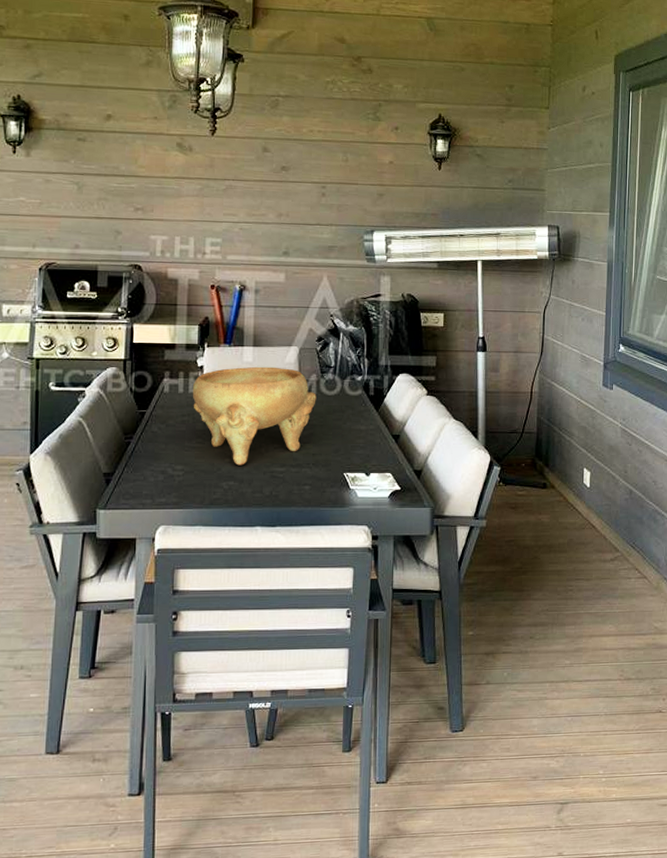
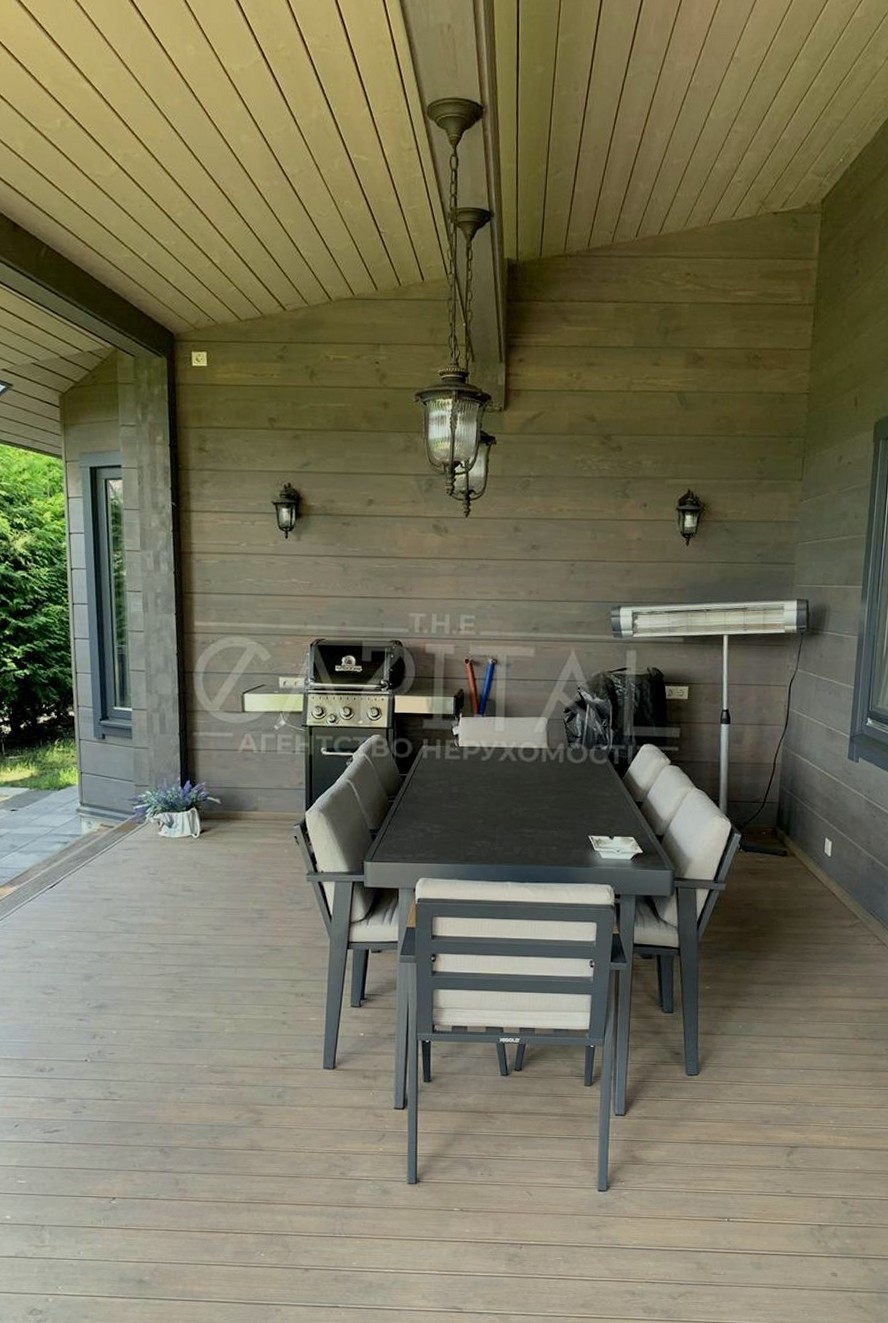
decorative bowl: present [192,366,317,466] -> none [448,735,564,826]

